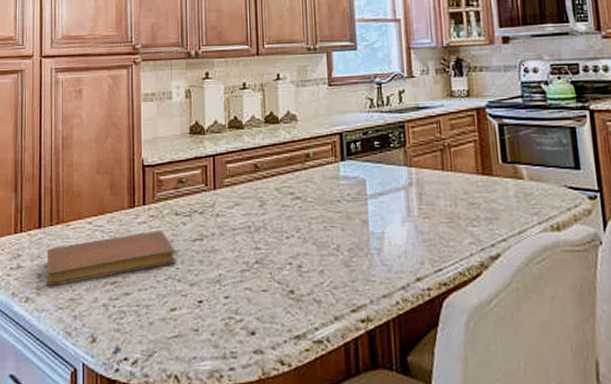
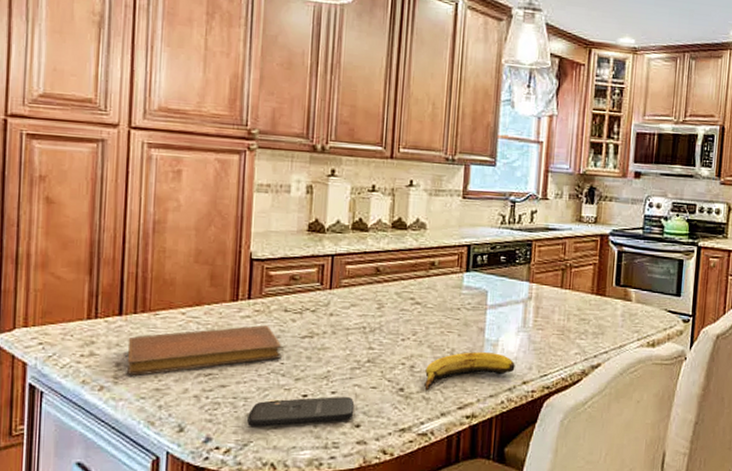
smartphone: none [151,302,248,336] -> present [247,397,355,427]
banana: none [313,247,406,292] -> present [424,352,515,391]

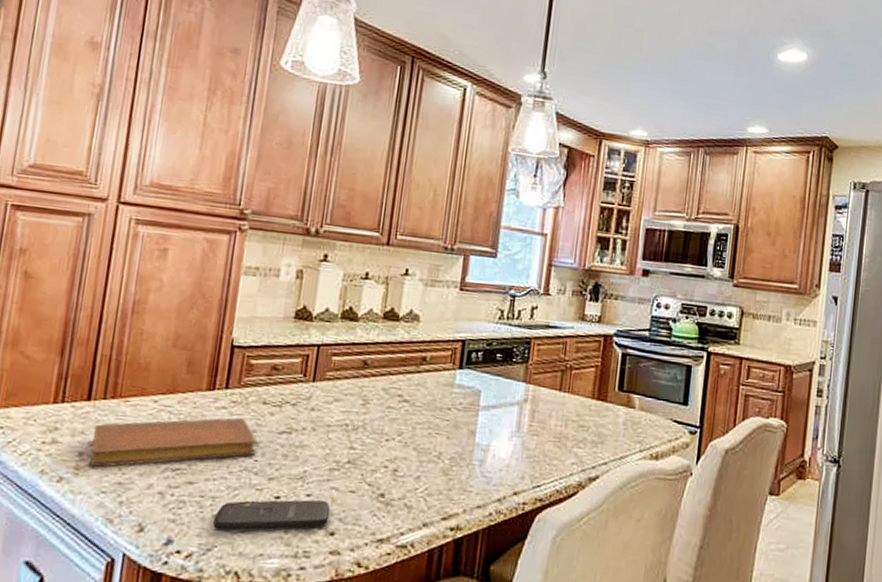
banana: present [424,352,515,391] -> none [407,456,507,498]

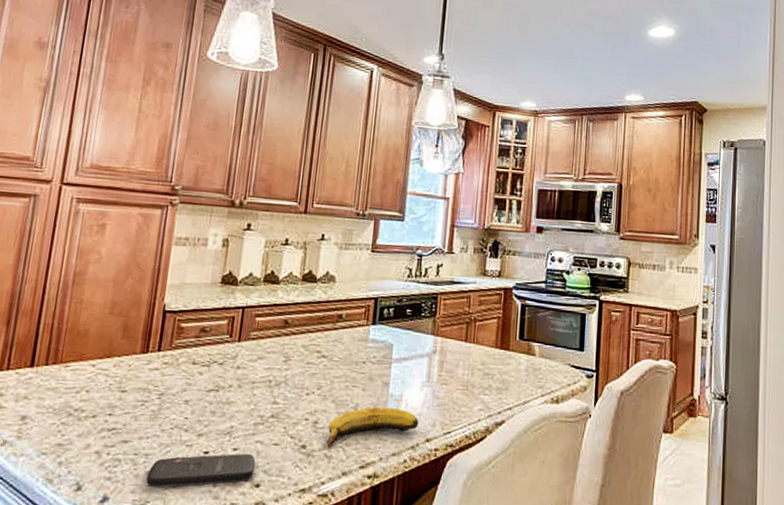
notebook: present [90,417,257,468] -> none [32,377,187,431]
banana: none [407,456,507,498] -> present [327,407,419,448]

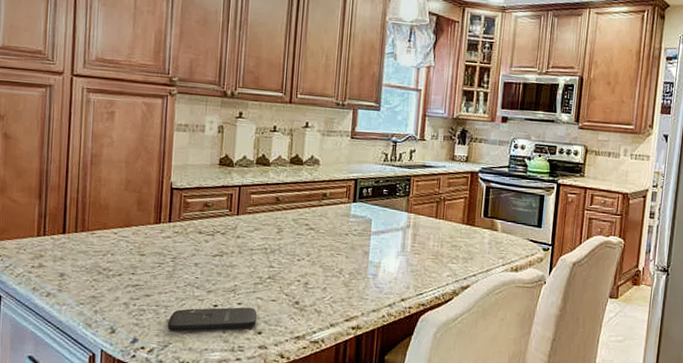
banana: present [327,407,419,448] -> none [316,272,395,304]

